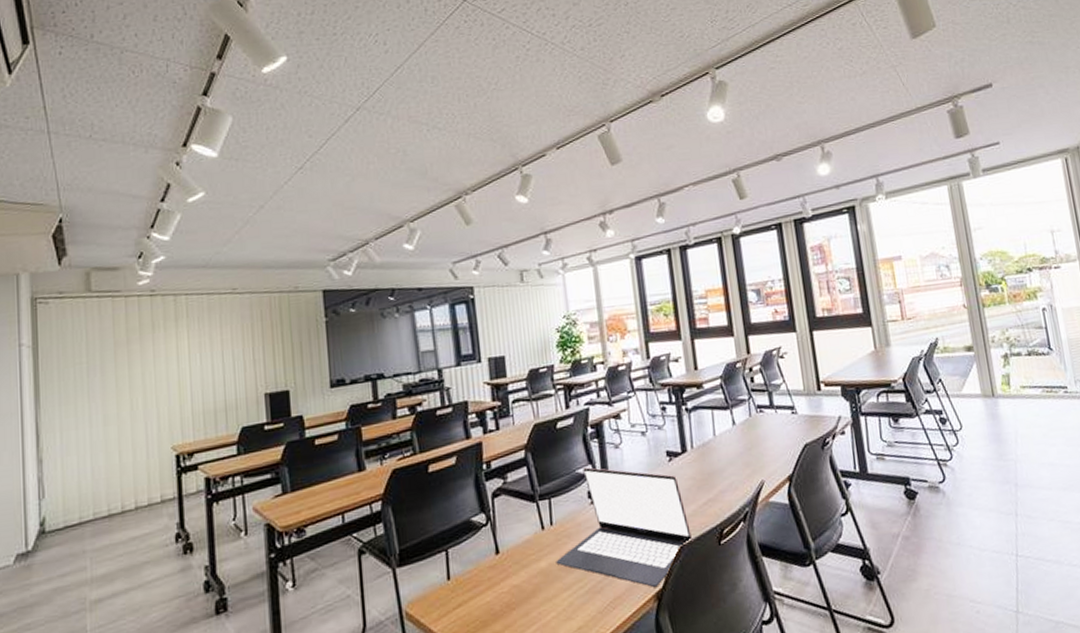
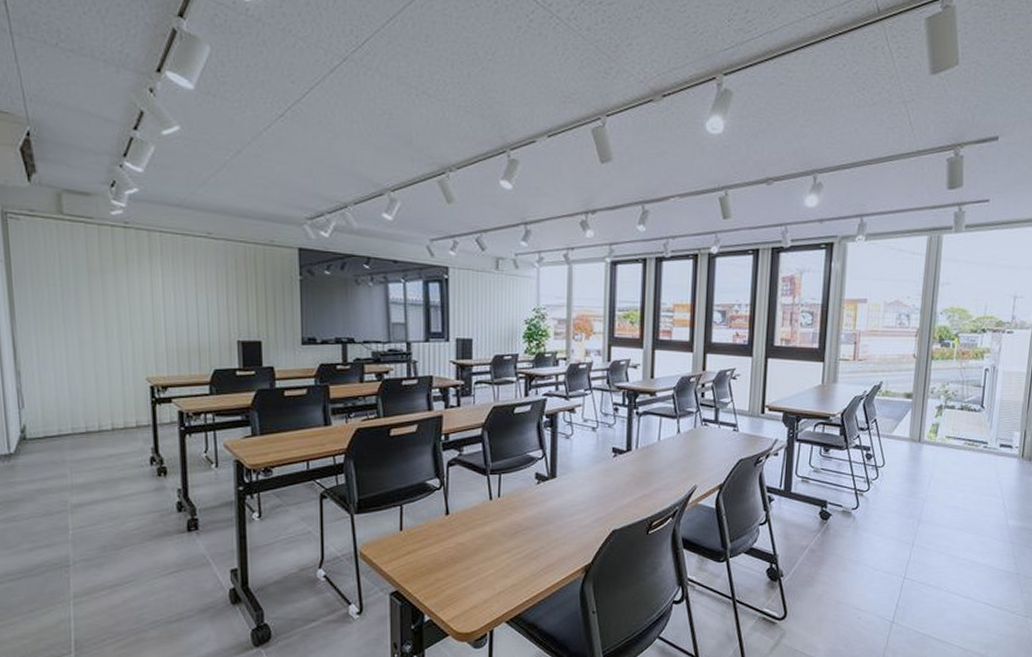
laptop: present [556,467,693,587] -> none [499,451,625,561]

